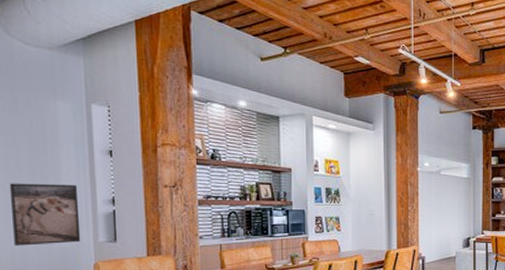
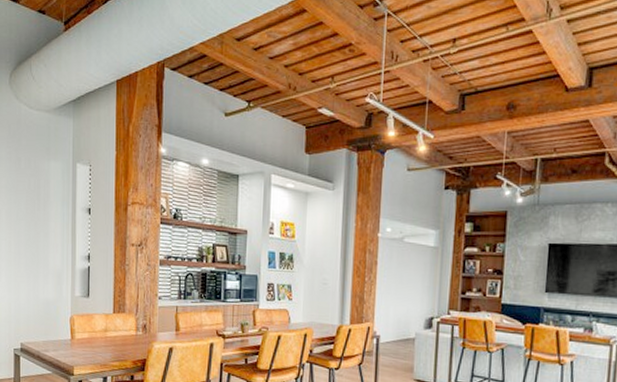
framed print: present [9,183,81,246] -> none [10,237,62,296]

